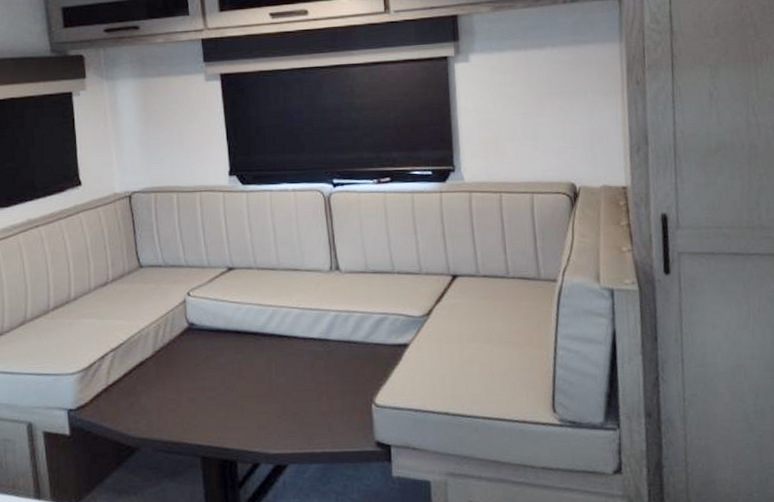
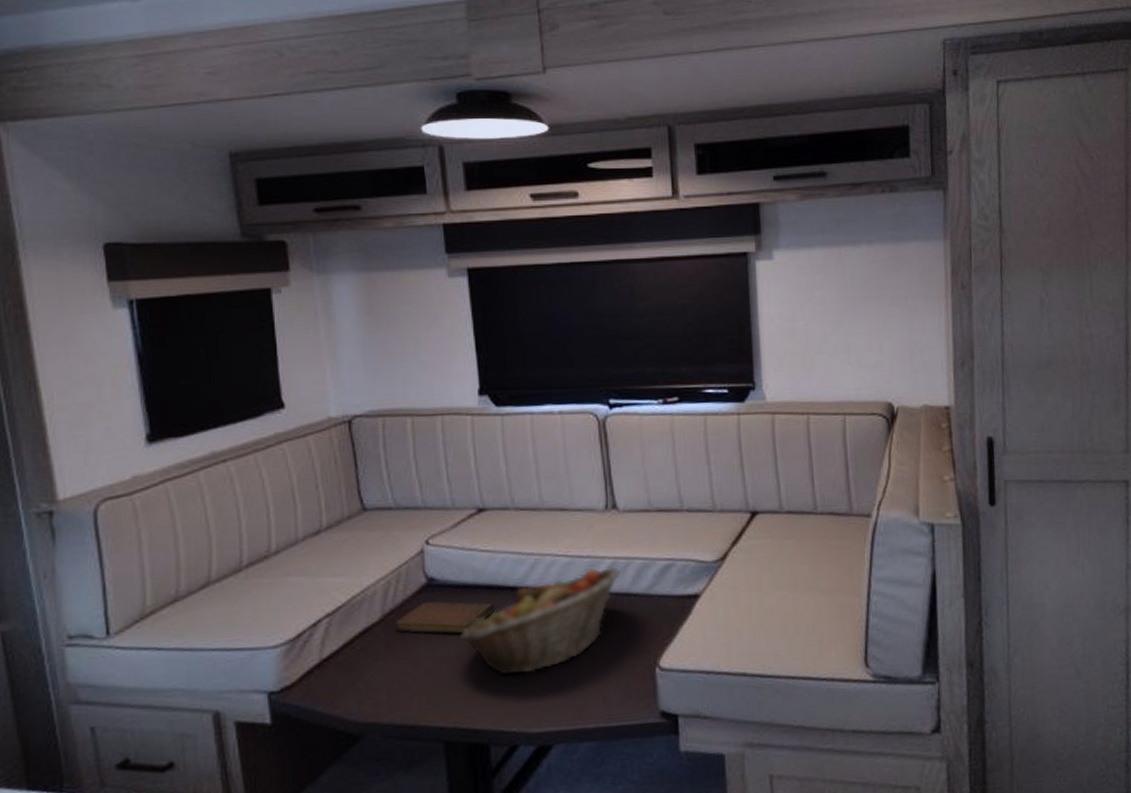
notebook: none [164,342,242,369] -> present [396,601,496,634]
fruit basket: none [213,318,343,404] -> present [459,566,621,674]

